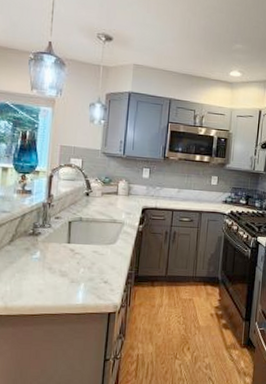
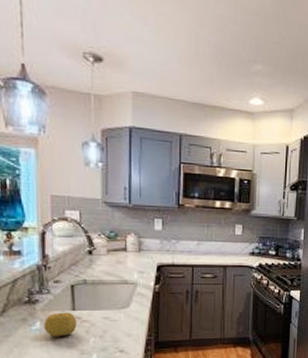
fruit: none [43,244,71,266] -> present [44,312,77,337]

